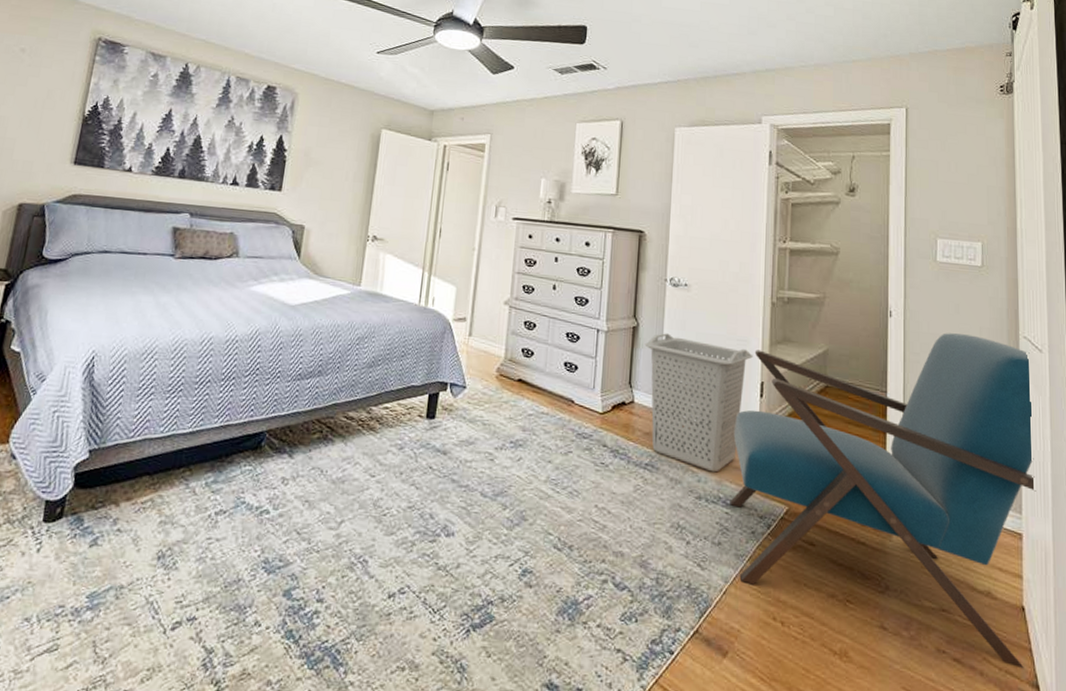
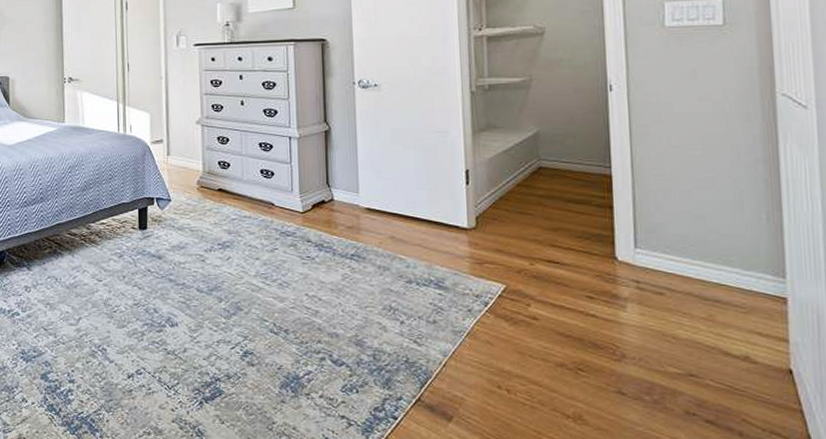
laundry basket: present [644,333,753,473] -> none [338,133,455,258]
armchair: present [730,333,1036,668] -> none [440,99,804,429]

